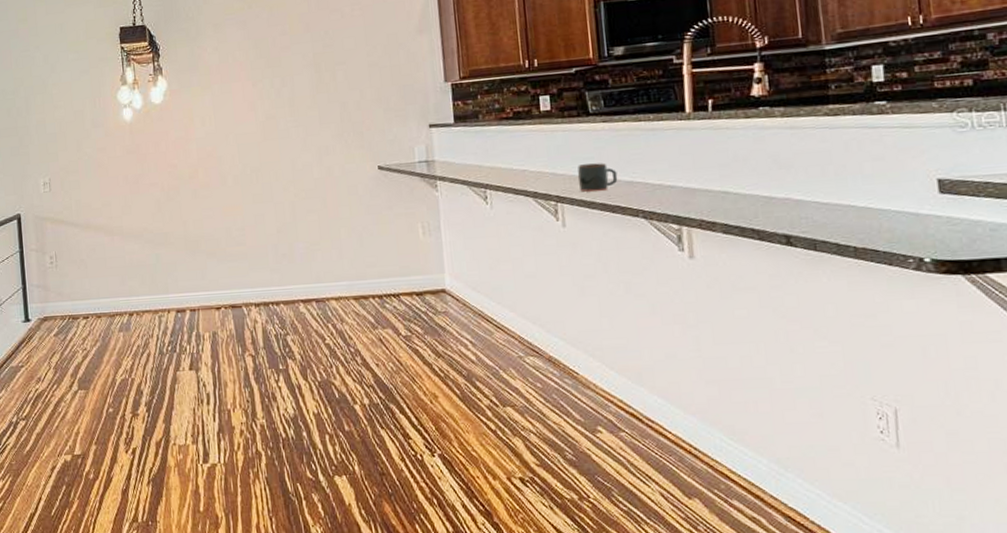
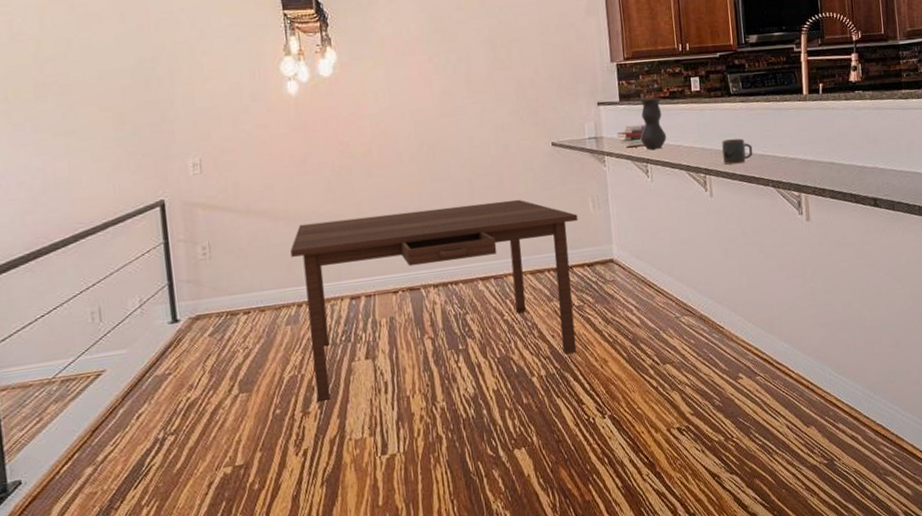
dining table: none [124,223,407,405] -> present [290,199,578,401]
books: none [450,146,485,173] -> present [617,123,646,148]
vase: none [477,119,510,175] -> present [639,98,667,150]

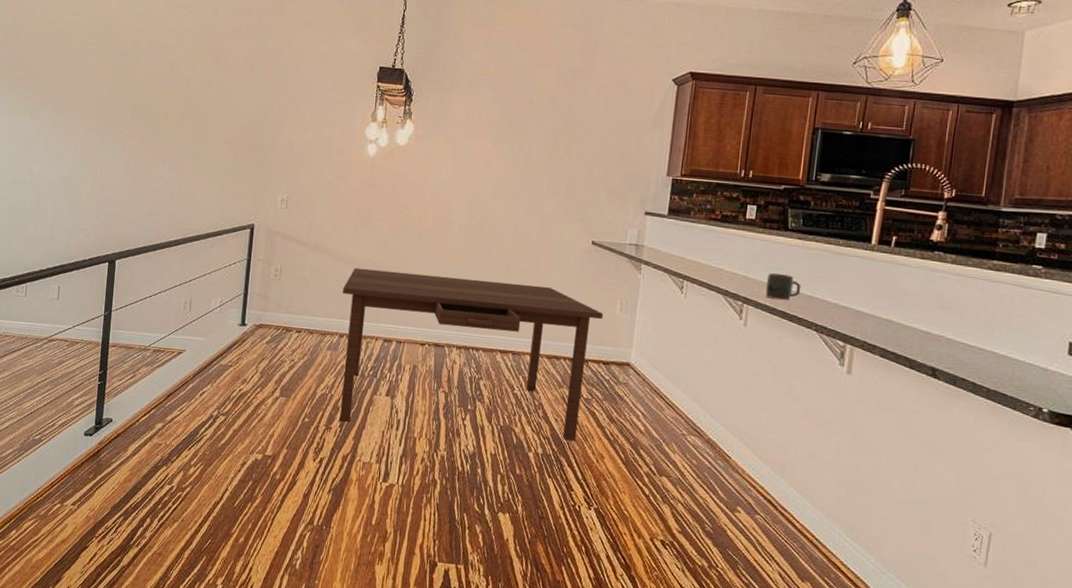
books: present [617,123,646,148] -> none [658,239,691,263]
vase: present [639,98,667,150] -> none [681,217,712,269]

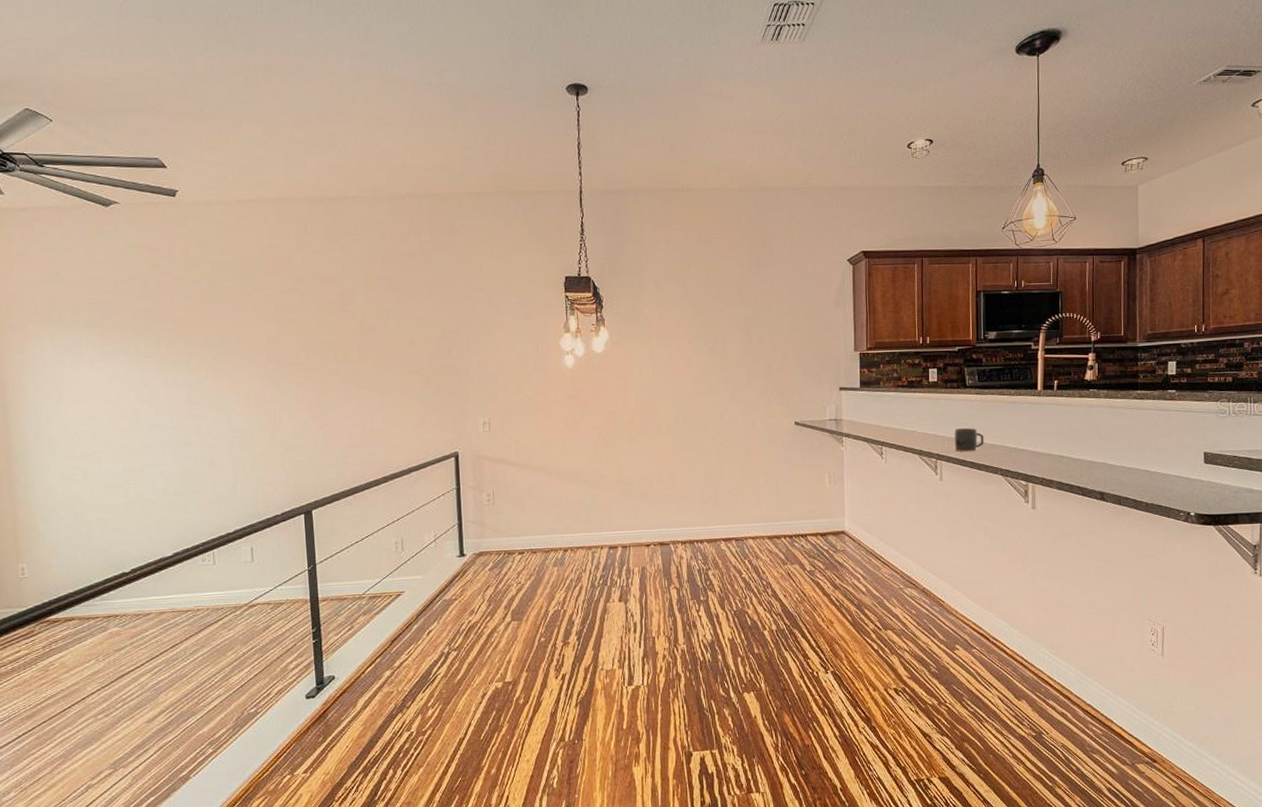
dining table: present [339,267,604,442] -> none [560,471,815,634]

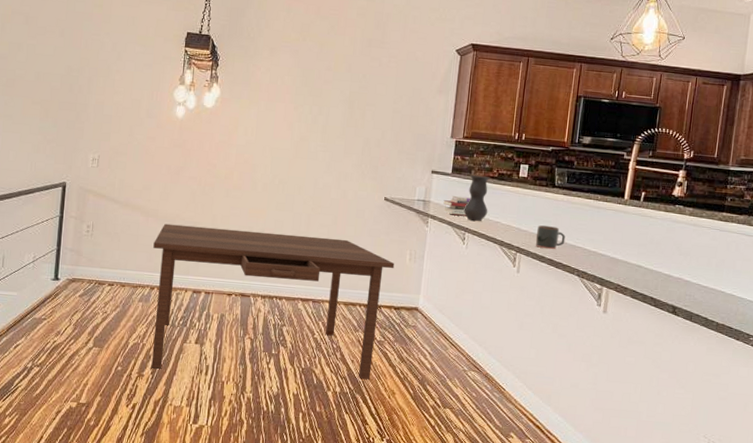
dining table: none [560,471,815,634] -> present [151,223,395,380]
books: none [855,409,884,431] -> present [443,195,472,217]
vase: none [877,386,903,434] -> present [463,175,490,222]

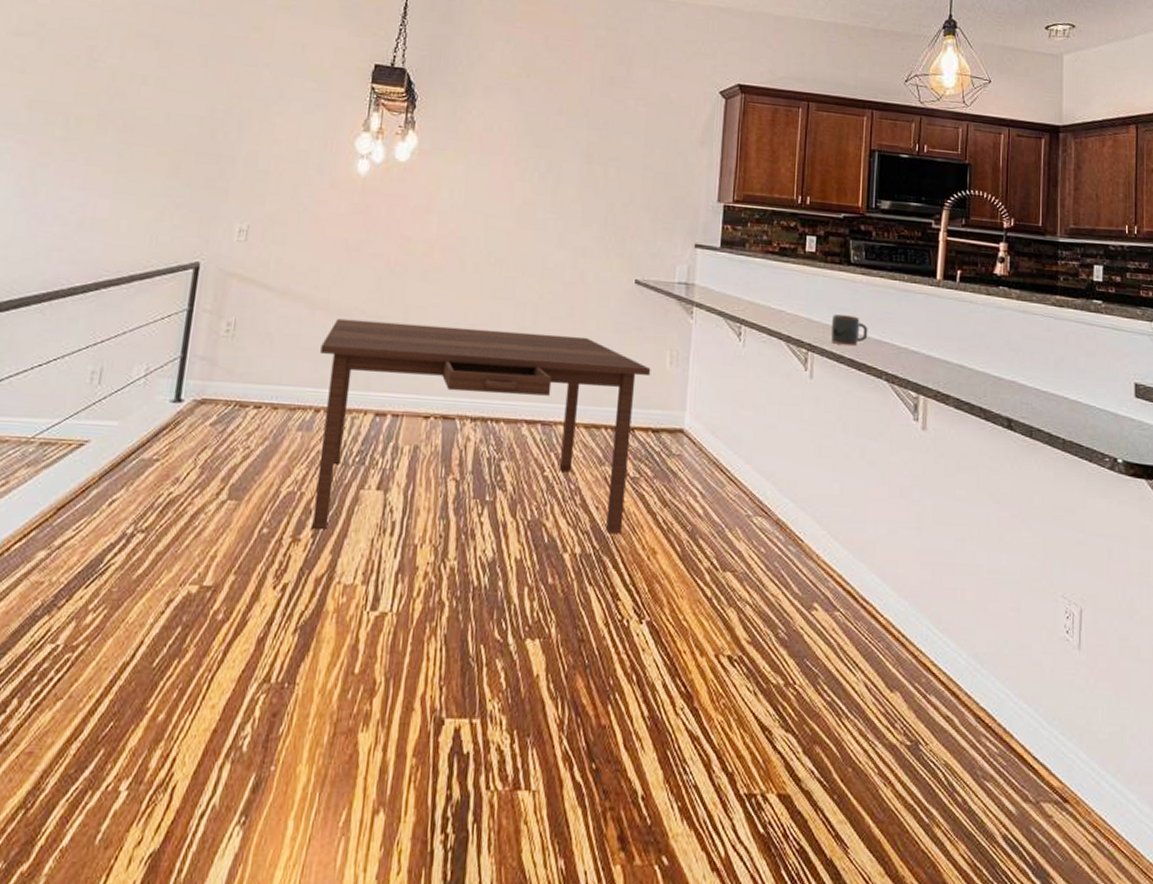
books: present [443,195,472,217] -> none [711,276,747,304]
vase: present [463,175,490,222] -> none [738,250,770,311]

